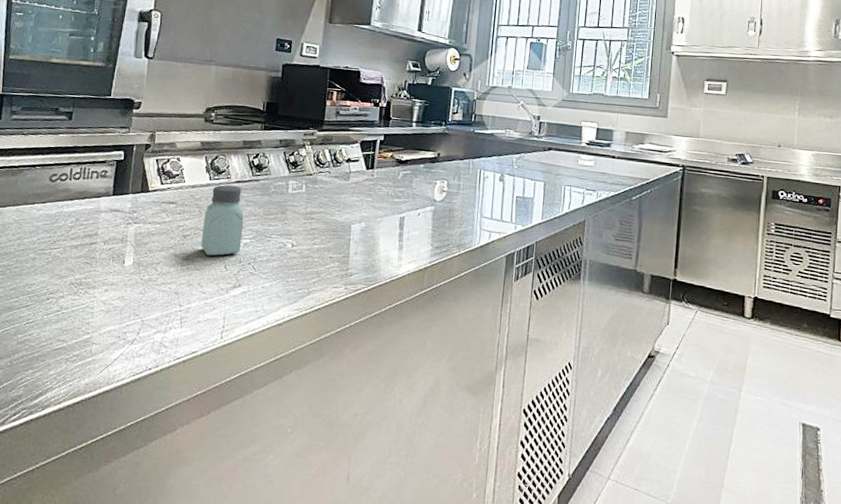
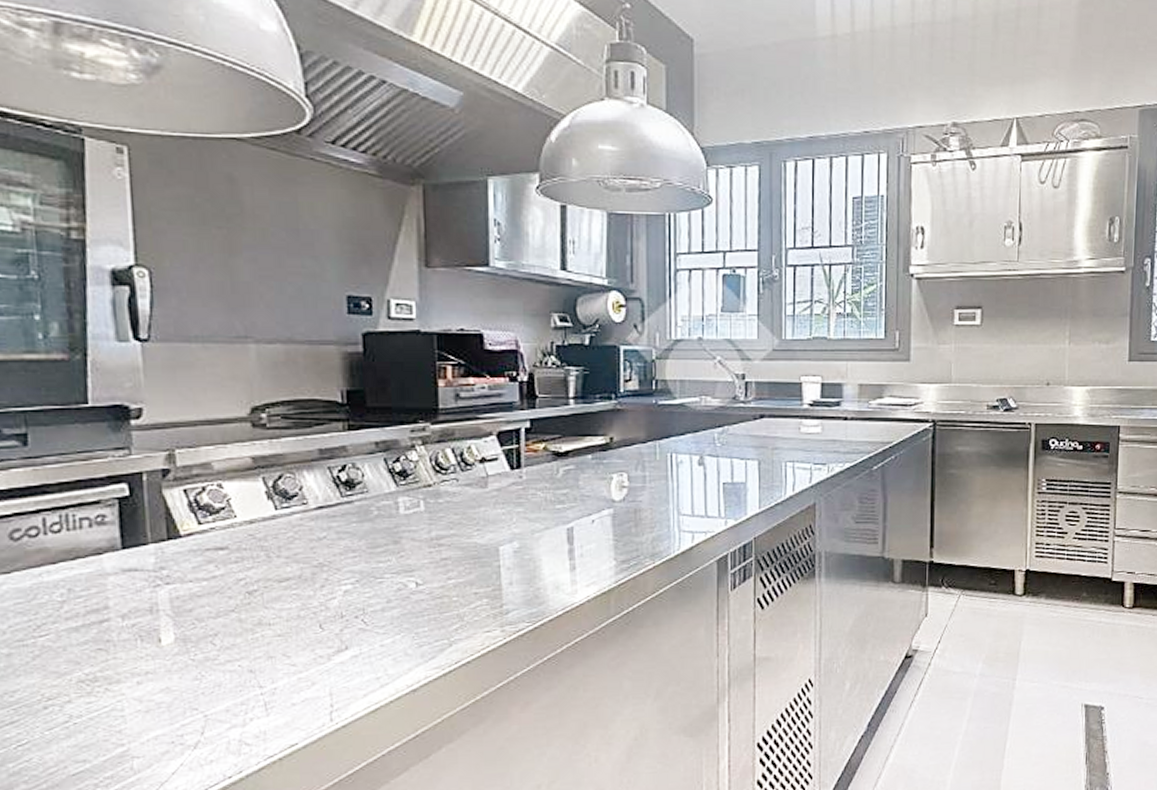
saltshaker: present [201,185,244,256] -> none [276,514,340,615]

